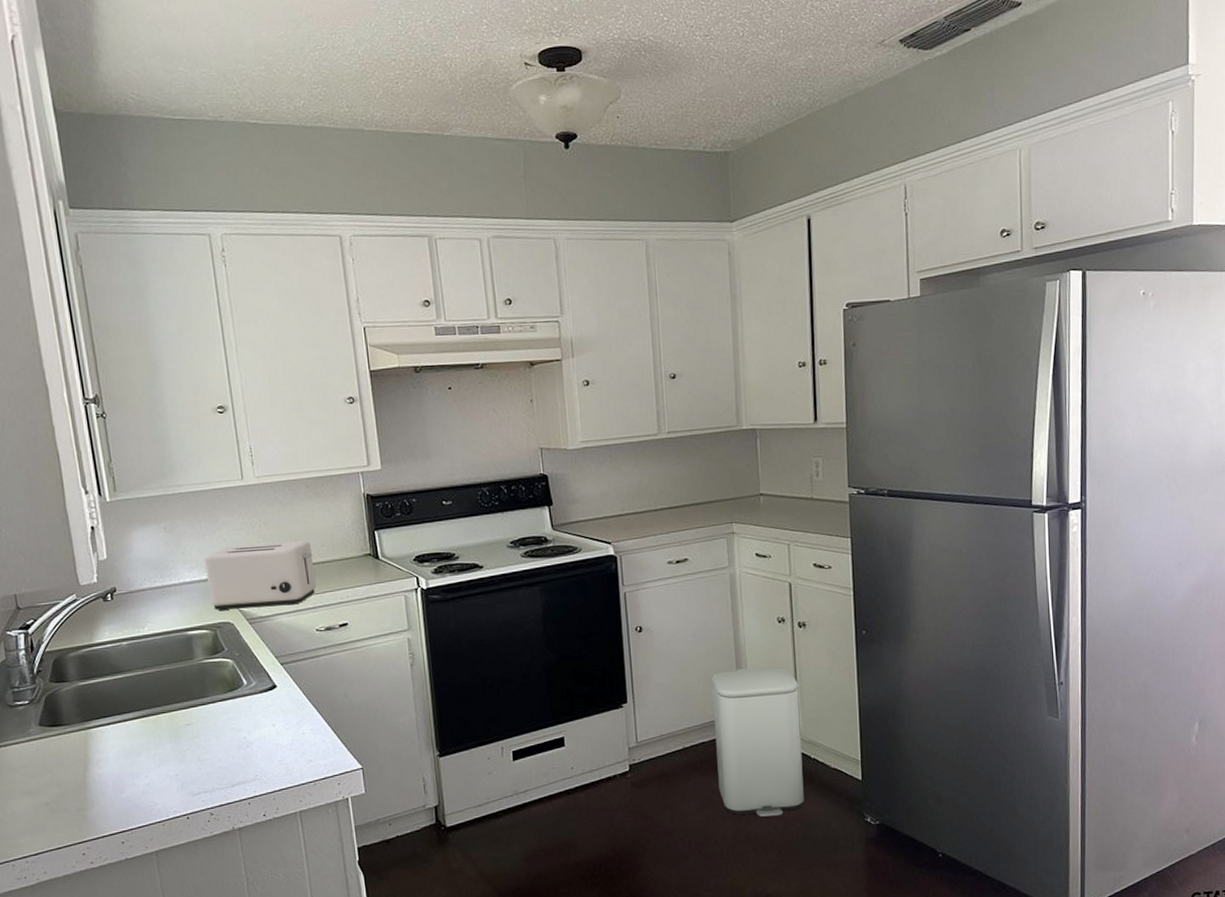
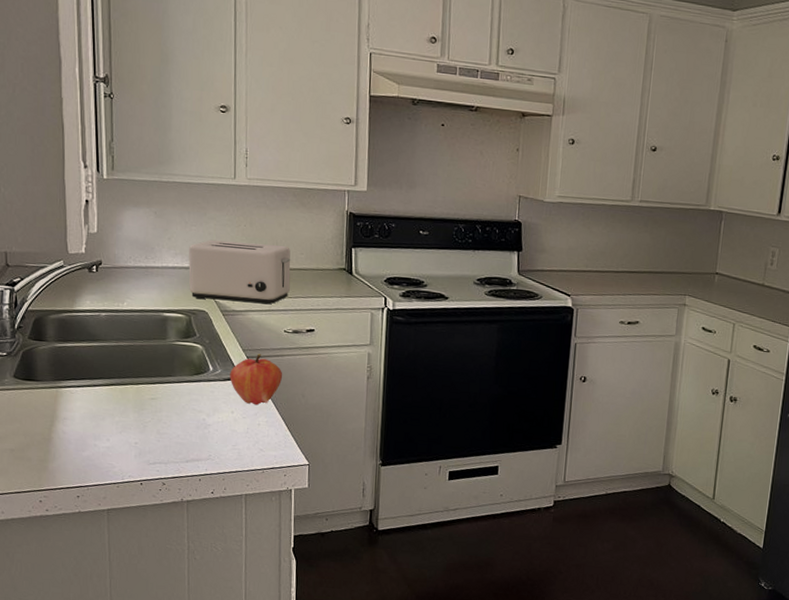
fruit: none [265,658,322,714] -> present [230,354,283,405]
pedal bin: present [711,667,804,818] -> none [632,430,721,569]

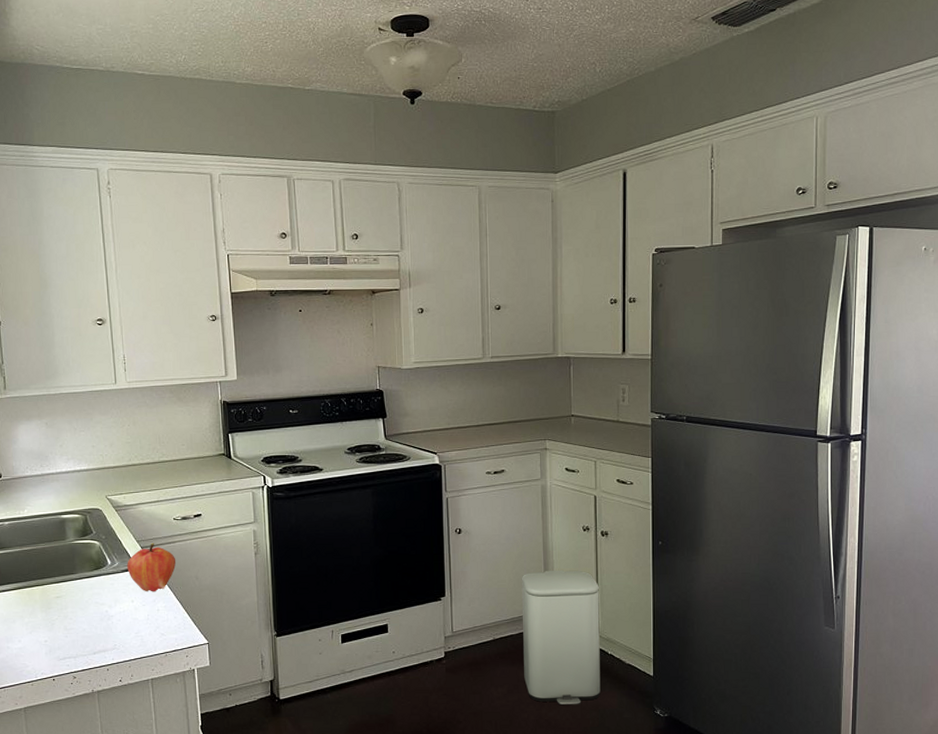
toaster: present [188,239,291,305] -> none [80,439,175,498]
pedal bin: none [632,430,721,569] -> present [521,570,601,706]

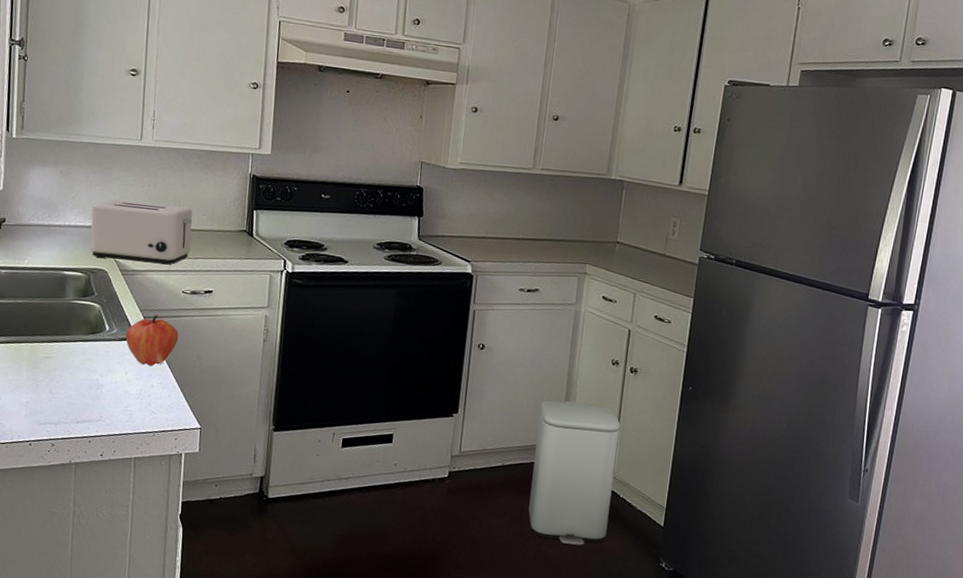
toaster: none [80,439,175,498] -> present [90,199,193,265]

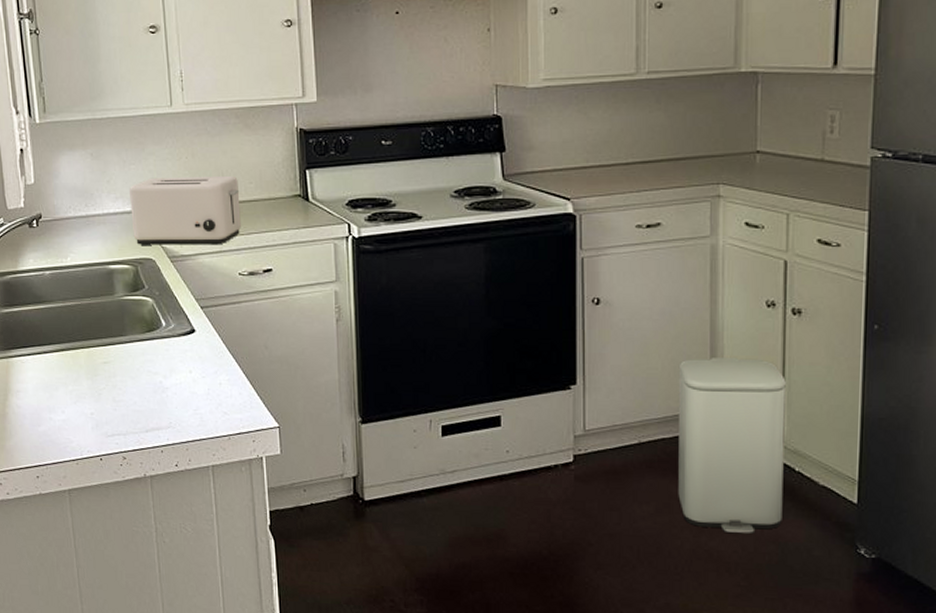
fruit: present [125,314,179,367] -> none [184,303,242,362]

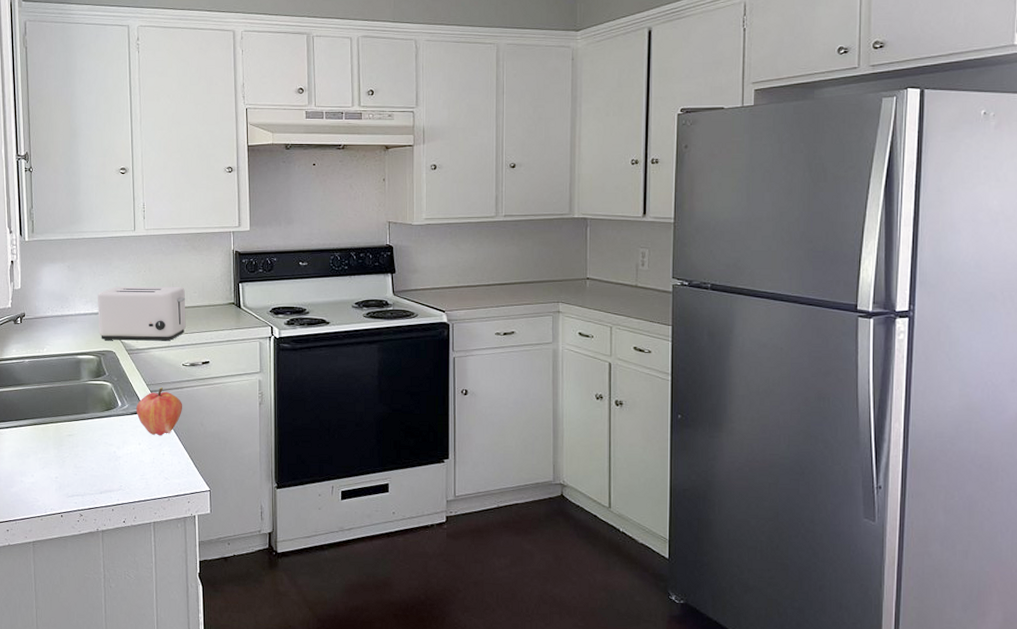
fruit: none [184,303,242,362] -> present [136,388,183,436]
pedal bin: present [678,358,786,535] -> none [528,439,612,583]

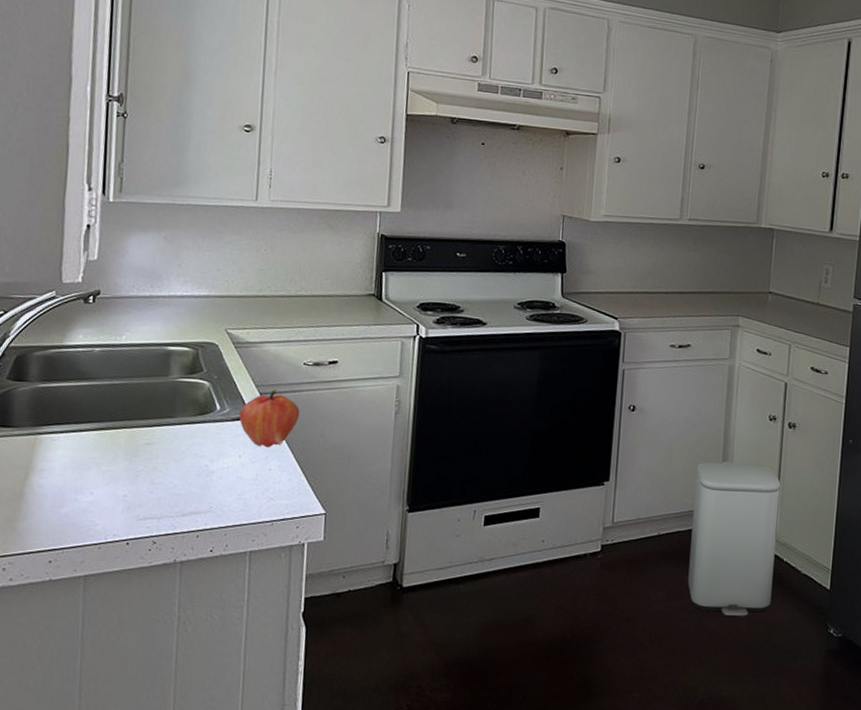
toaster: present [98,286,186,341] -> none [198,265,315,335]
pedal bin: none [528,439,612,583] -> present [688,462,781,617]

